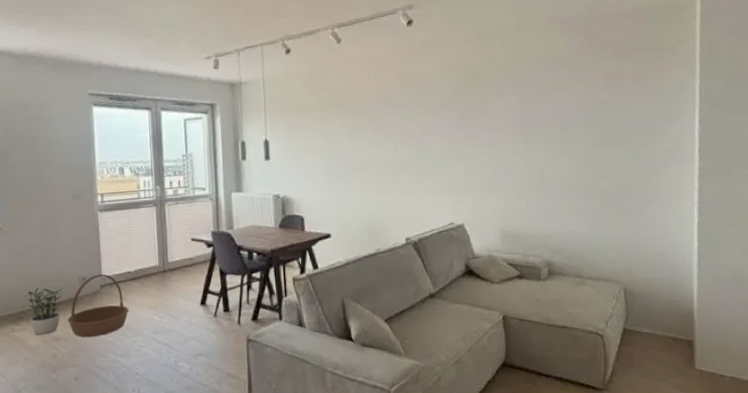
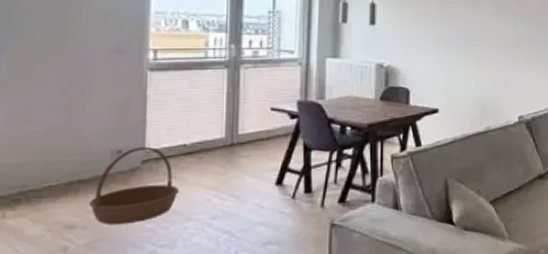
potted plant: present [23,287,64,335] -> none [24,161,88,223]

